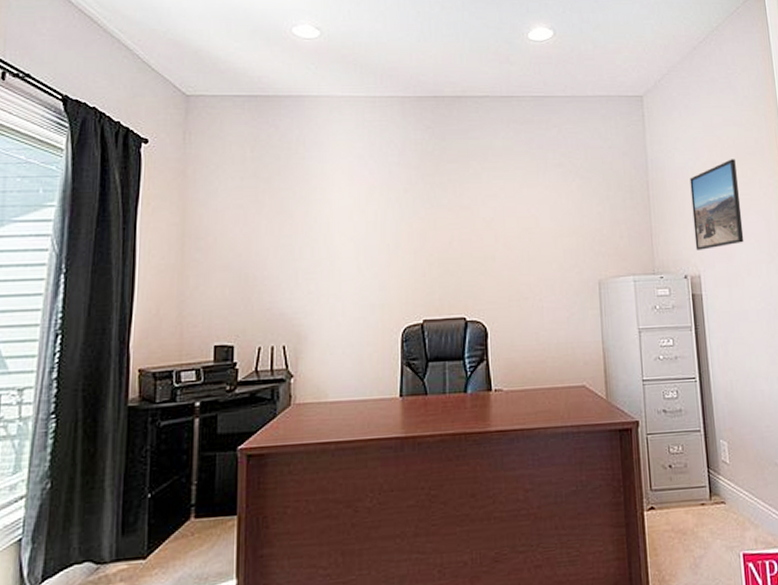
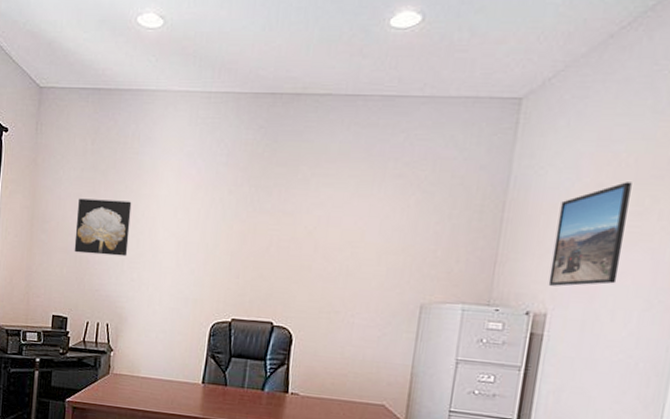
wall art: none [237,208,302,270] -> present [74,198,132,257]

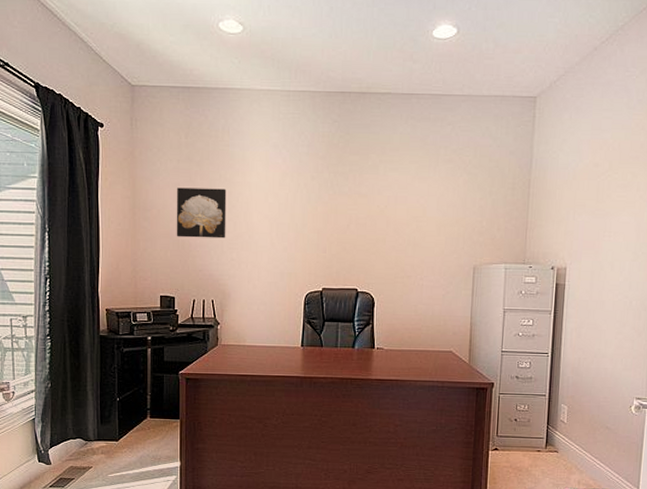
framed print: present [548,182,632,287] -> none [566,162,618,245]

